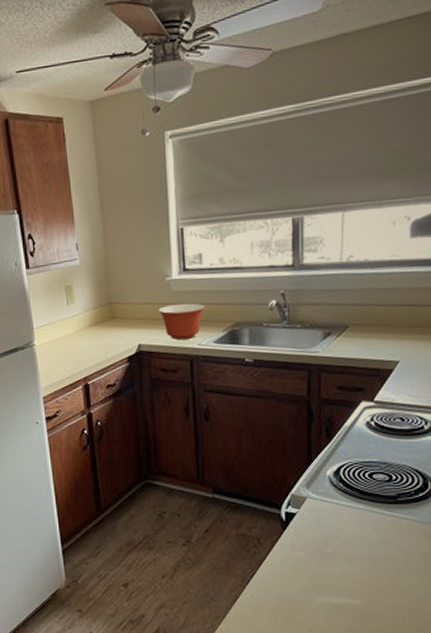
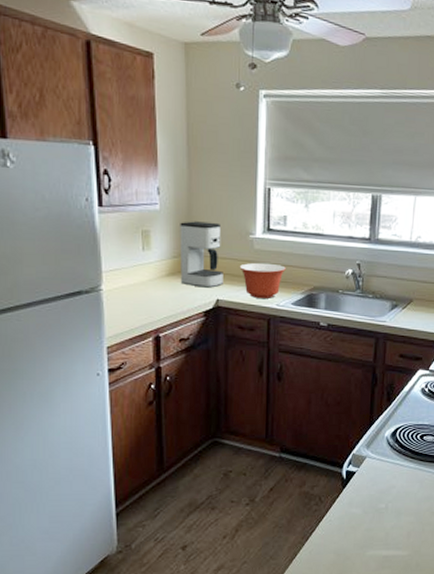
coffee maker: none [99,269,144,334] -> present [179,221,223,288]

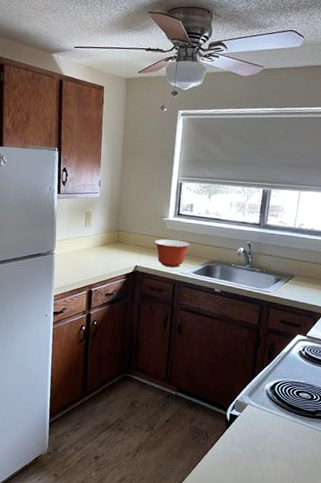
coffee maker: present [179,221,223,288] -> none [110,206,142,257]

